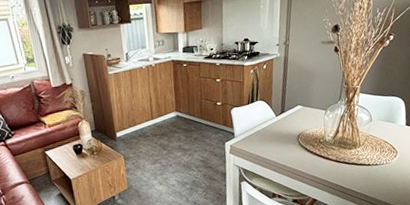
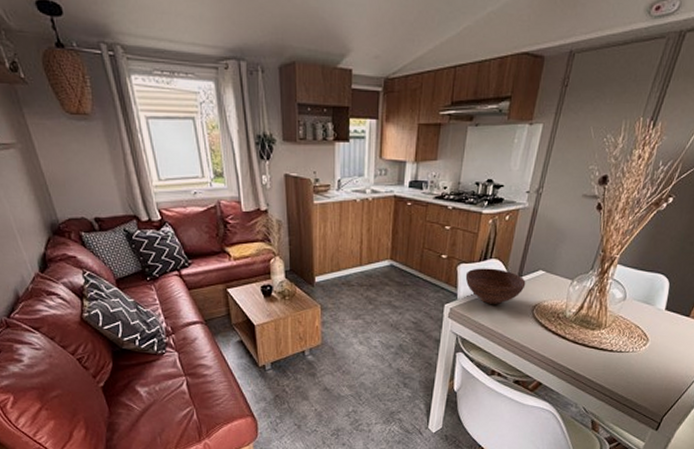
bowl: none [238,108,289,138] -> present [465,268,526,304]

